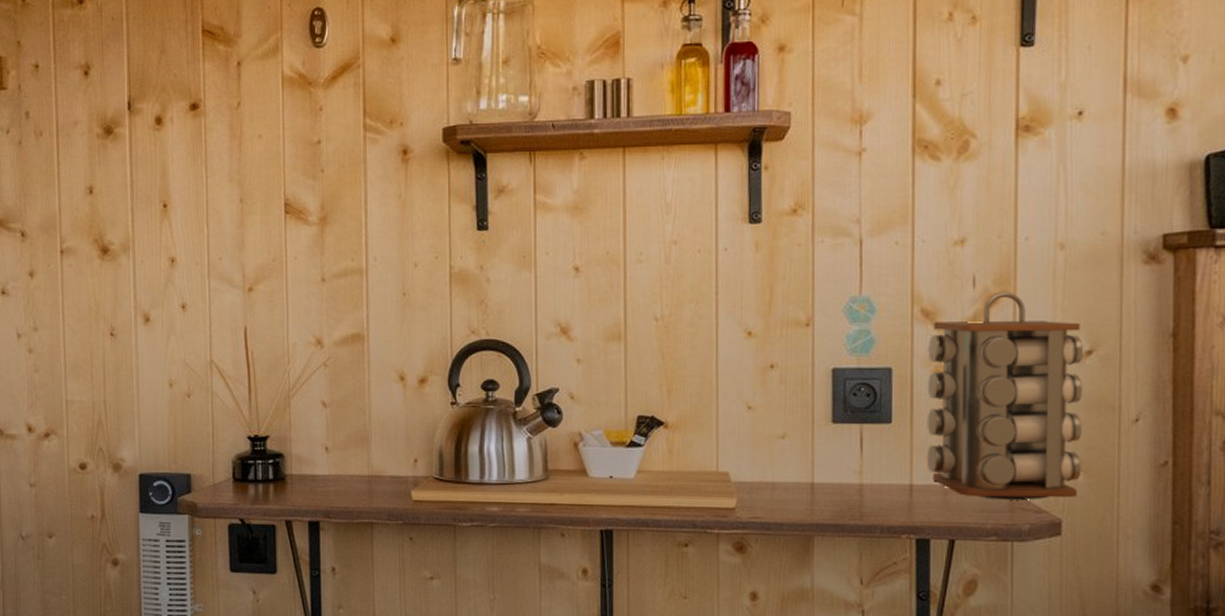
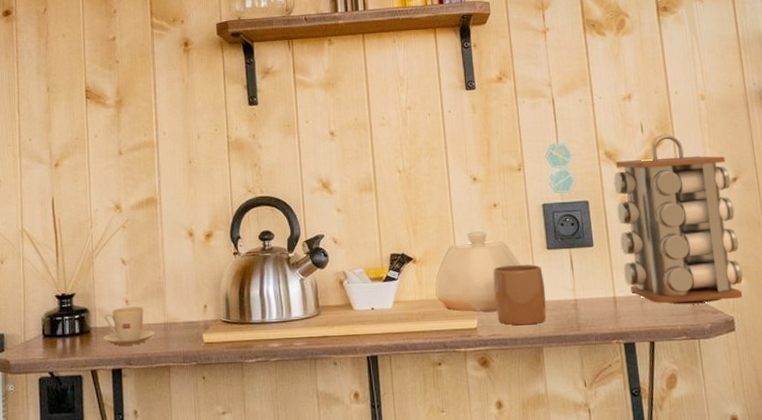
teacup: none [299,454,358,497] -> present [102,306,156,346]
sugar bowl: none [688,396,798,490] -> present [435,231,521,312]
mug: none [760,438,825,509] -> present [492,264,547,326]

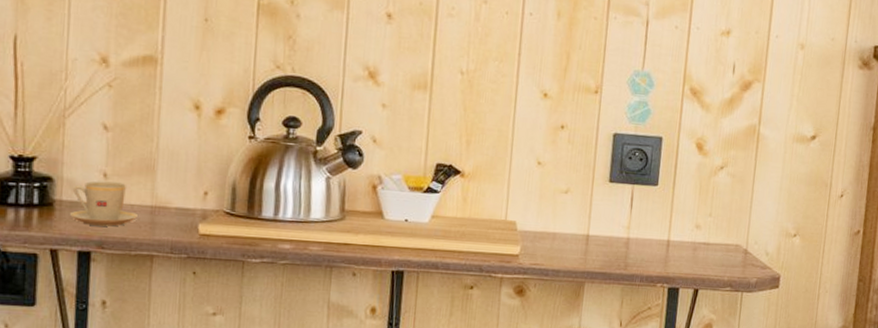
sugar bowl: present [435,231,521,312] -> none [480,152,579,239]
mug: present [492,264,547,326] -> none [542,193,600,258]
spice rack: present [614,134,743,304] -> none [683,79,810,258]

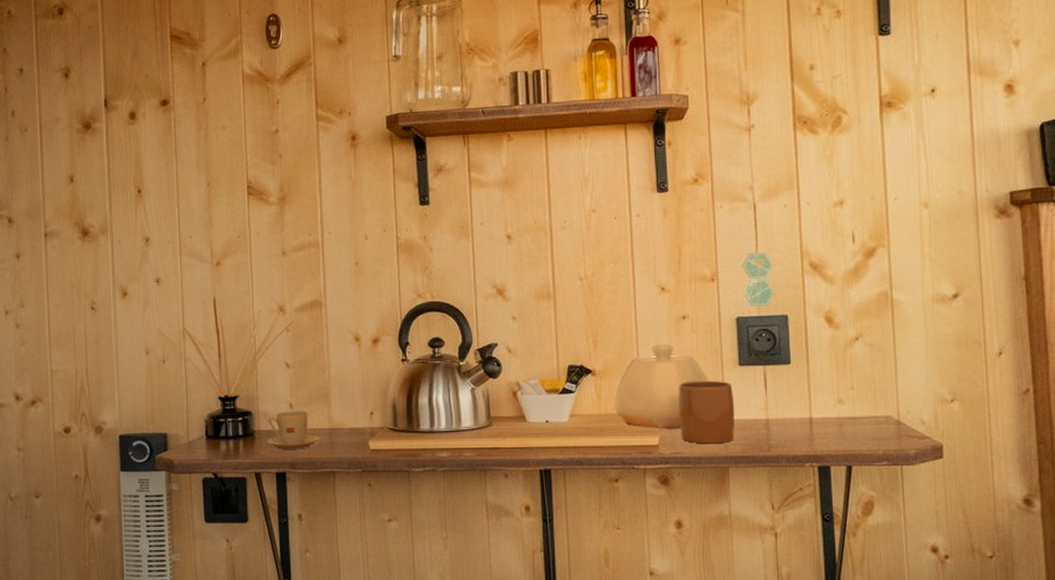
sugar bowl: none [480,152,579,239] -> present [615,345,710,428]
mug: none [542,193,600,258] -> present [678,380,735,444]

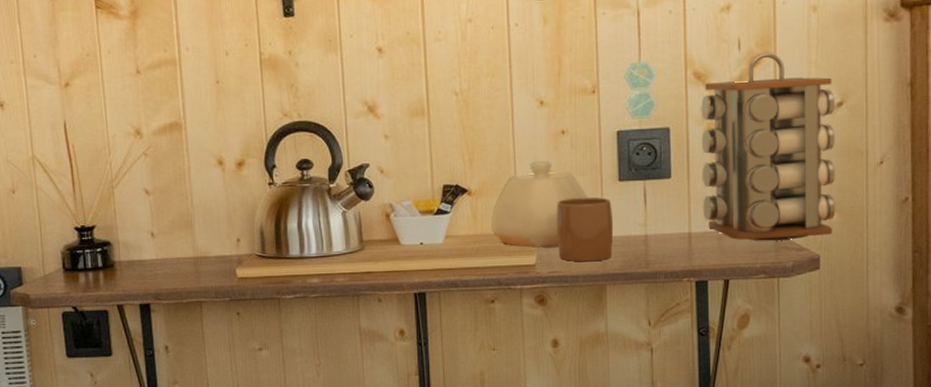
teacup: present [266,411,320,449] -> none [128,239,185,280]
spice rack: none [818,245,956,428] -> present [701,52,835,241]

